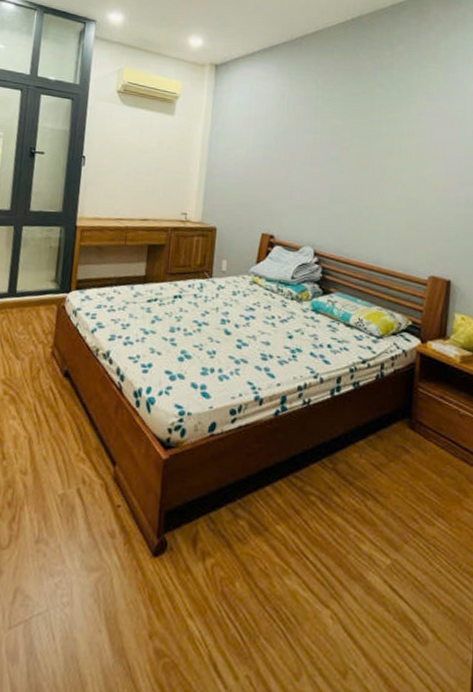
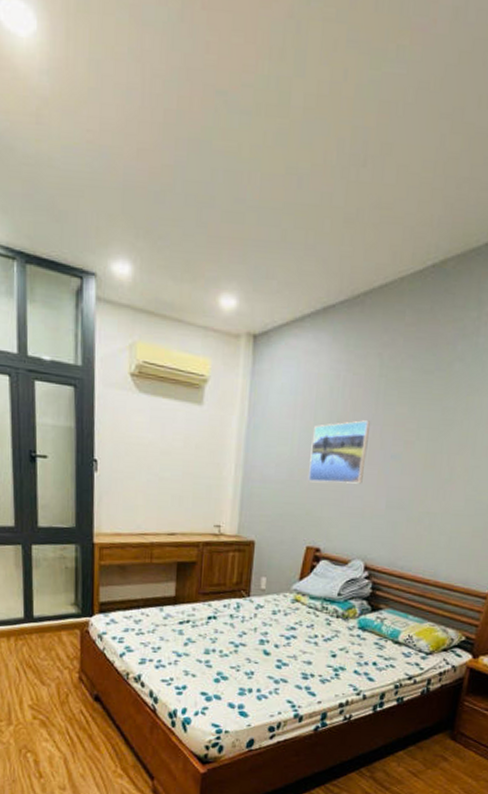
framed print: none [262,130,311,181] -> present [308,420,370,484]

